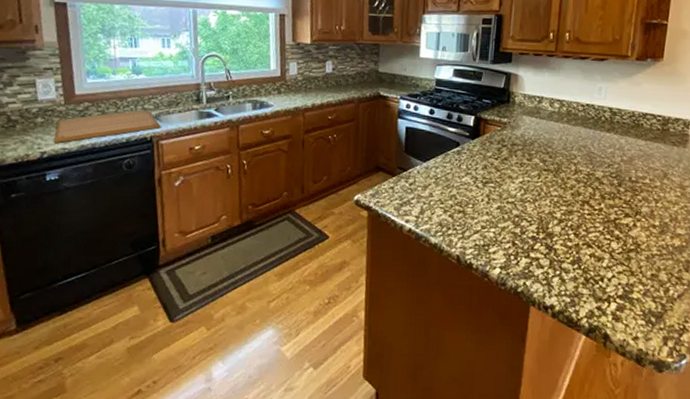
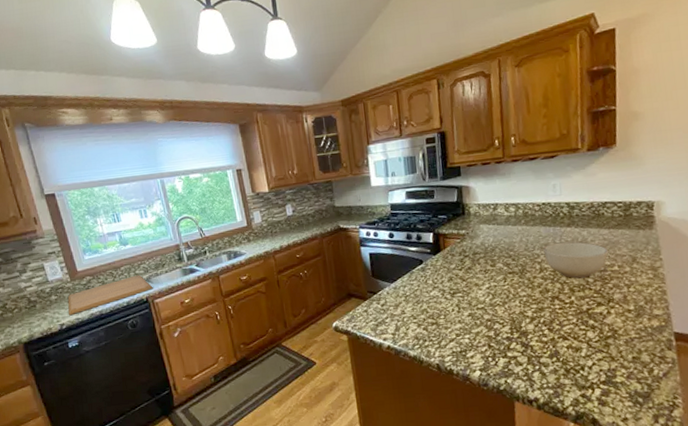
bowl: none [581,146,642,187] -> present [543,241,608,279]

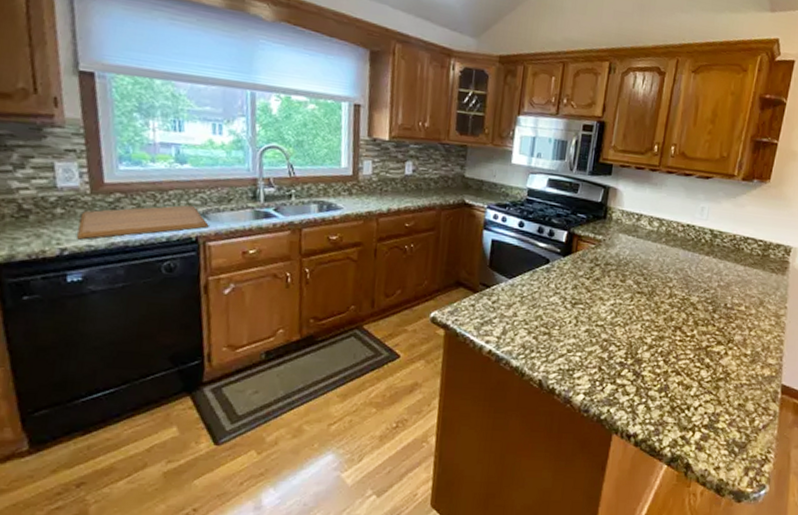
bowl: present [543,241,608,279] -> none [677,269,739,313]

